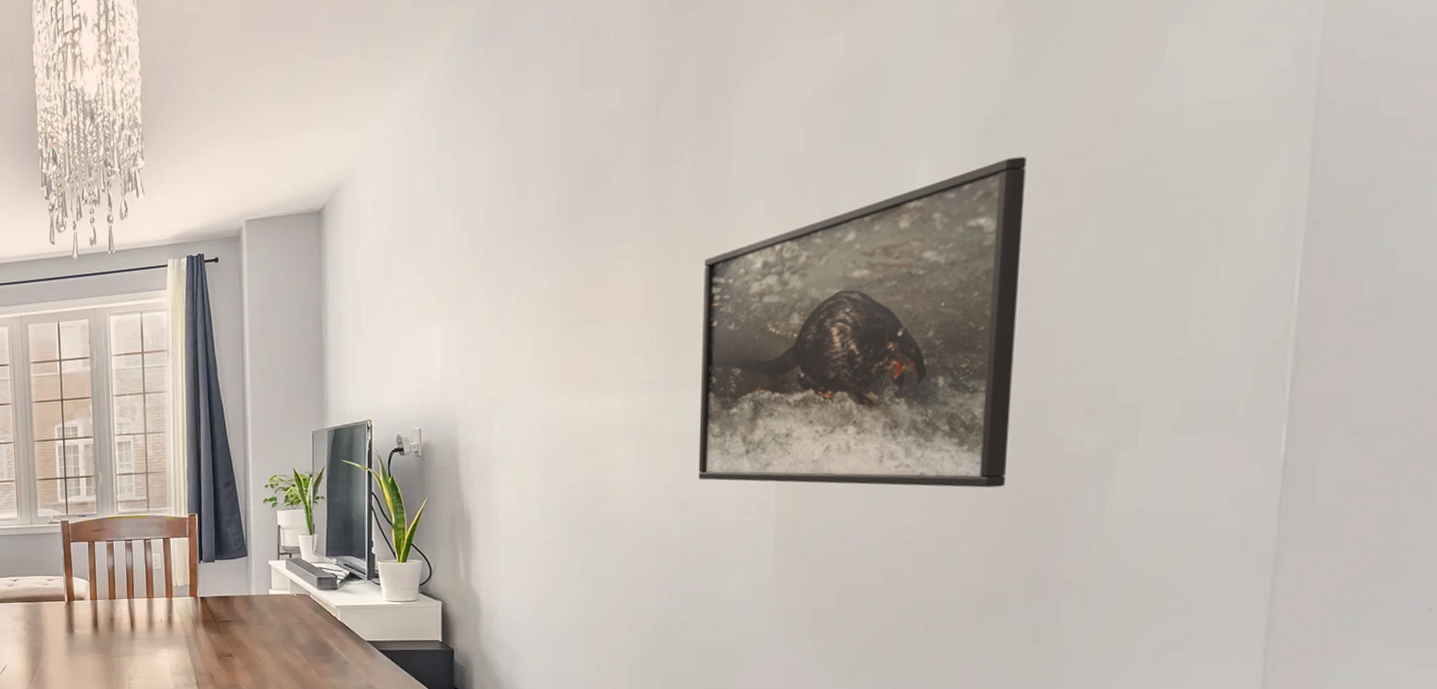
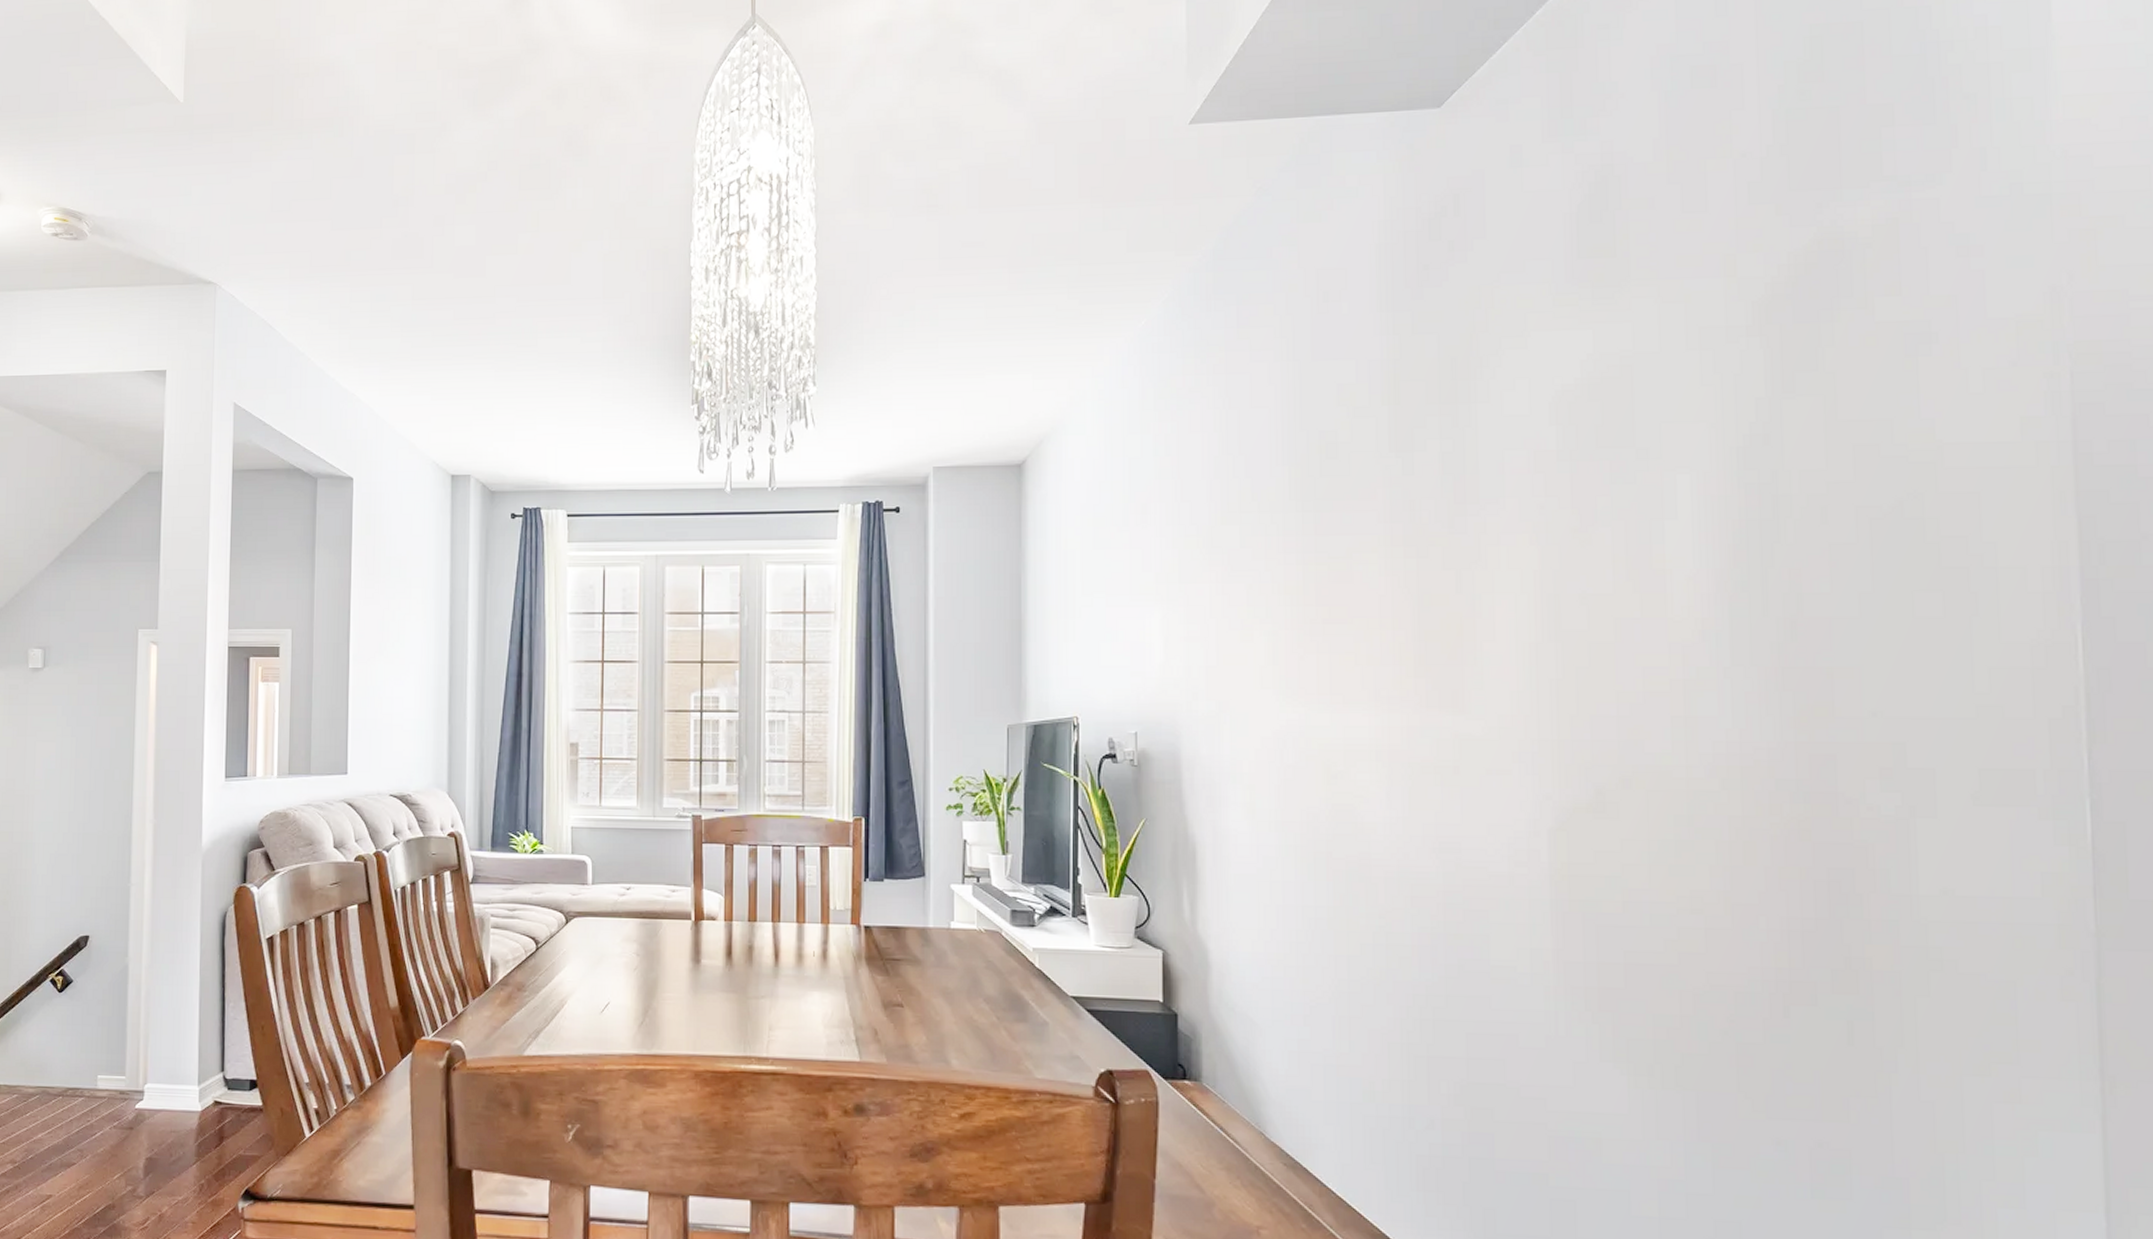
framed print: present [698,156,1027,488] -> none [1455,480,1801,853]

